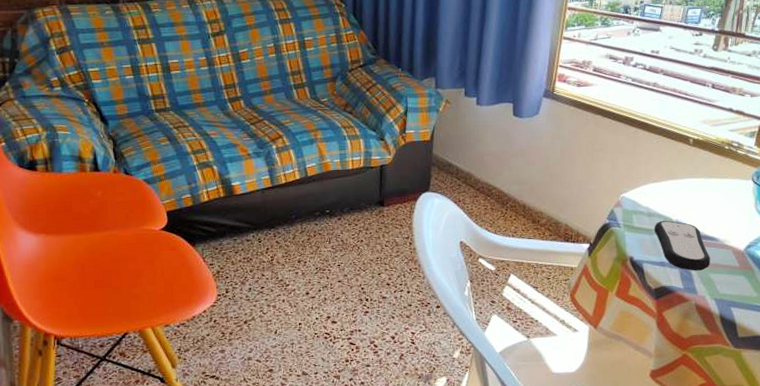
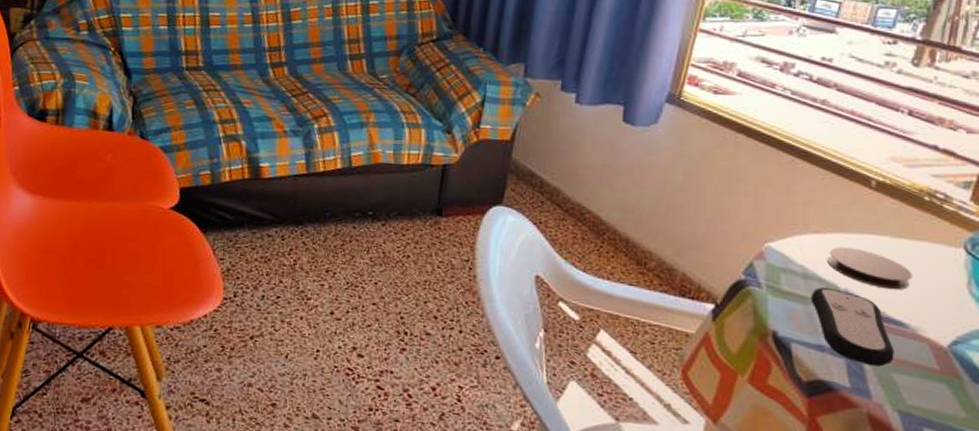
coaster: none [664,189,720,216] -> present [828,247,913,290]

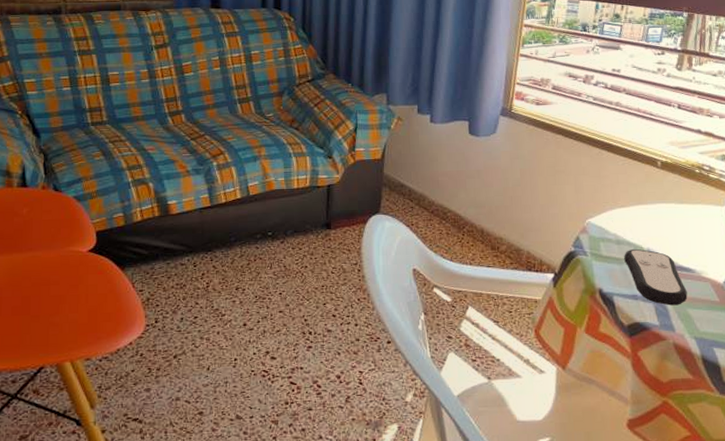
coaster: present [828,247,913,290] -> none [633,215,694,245]

